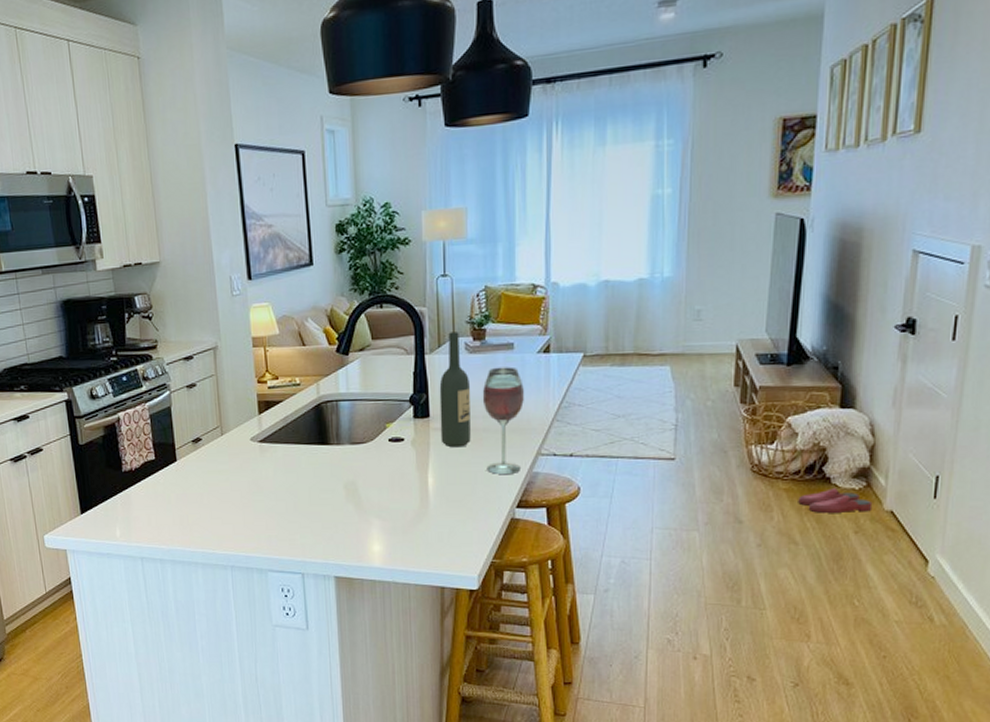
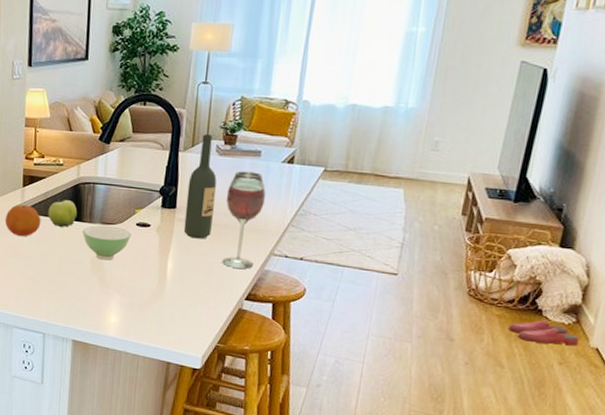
fruit: none [243,433,284,469] -> present [5,204,41,236]
fruit: none [290,422,323,453] -> present [48,198,78,227]
bowl: none [331,445,385,484] -> present [82,225,131,261]

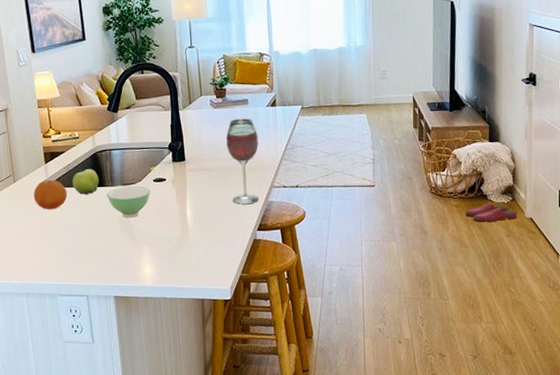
wine bottle: present [183,134,217,239] -> none [191,91,219,185]

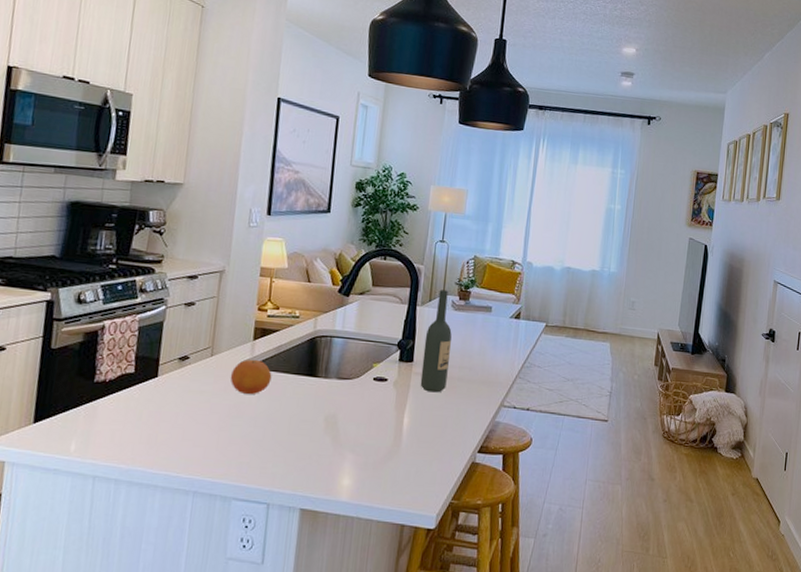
fruit: present [72,169,100,195] -> none [280,352,313,383]
bowl: present [107,186,151,218] -> none [317,380,368,418]
wine bottle: none [191,91,219,185] -> present [420,289,452,393]
wineglass: present [225,118,260,204] -> none [456,325,496,421]
slippers: present [465,203,518,222] -> none [694,456,745,478]

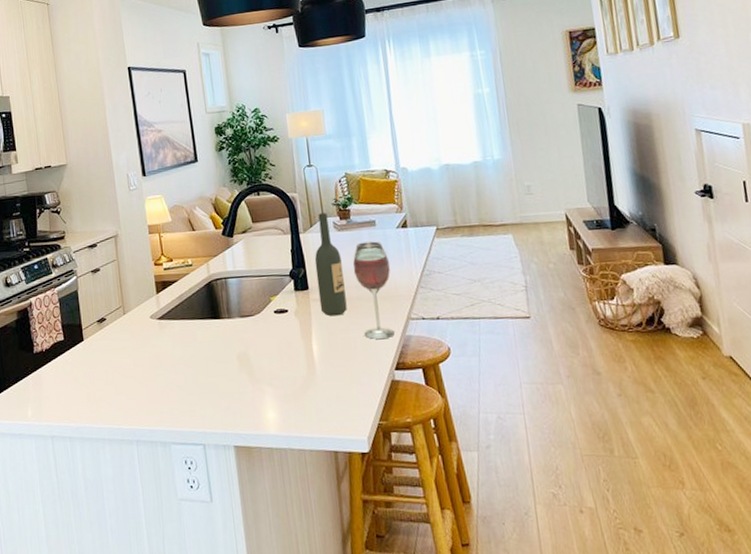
fruit: present [230,359,272,394] -> none [144,311,181,345]
wineglass: none [456,325,496,421] -> present [352,241,396,339]

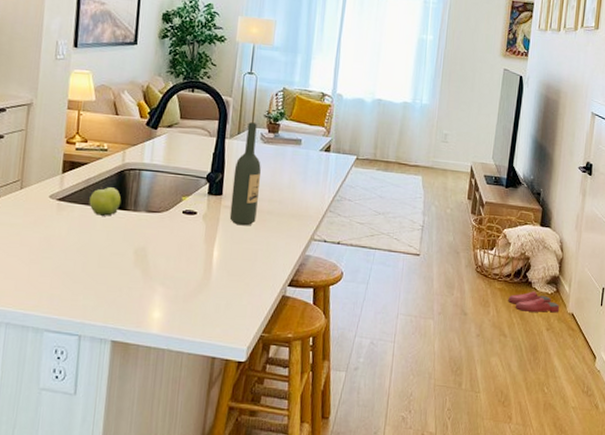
fruit: none [185,299,215,328] -> present [89,185,122,216]
wineglass: present [352,241,396,339] -> none [266,158,306,255]
slippers: none [645,337,713,362] -> present [508,291,560,313]

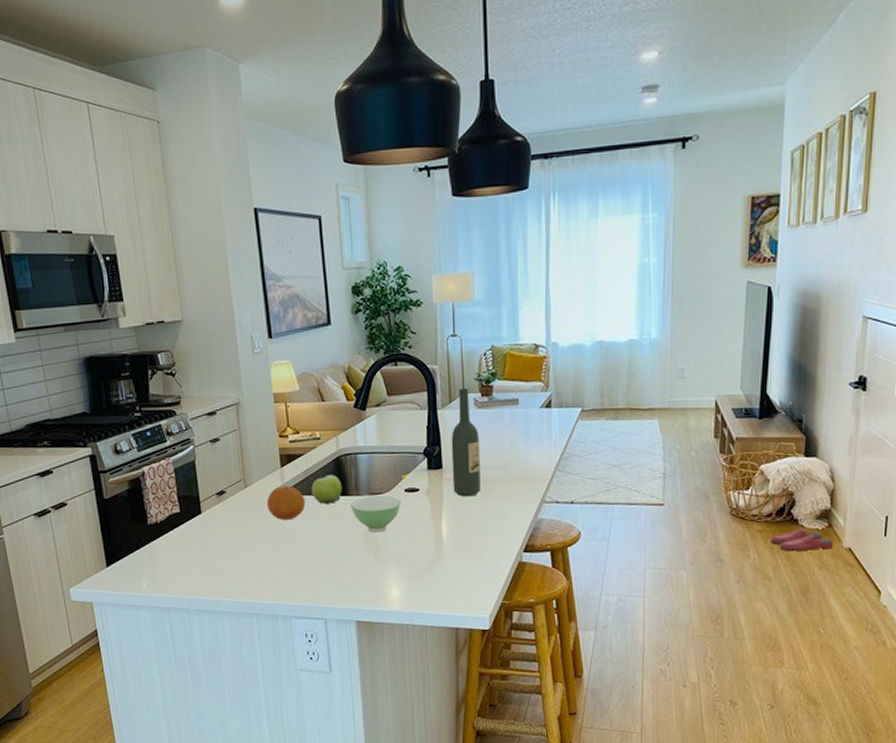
fruit: none [39,192,82,227] -> present [266,485,306,520]
bowl: none [126,213,177,251] -> present [350,496,401,533]

